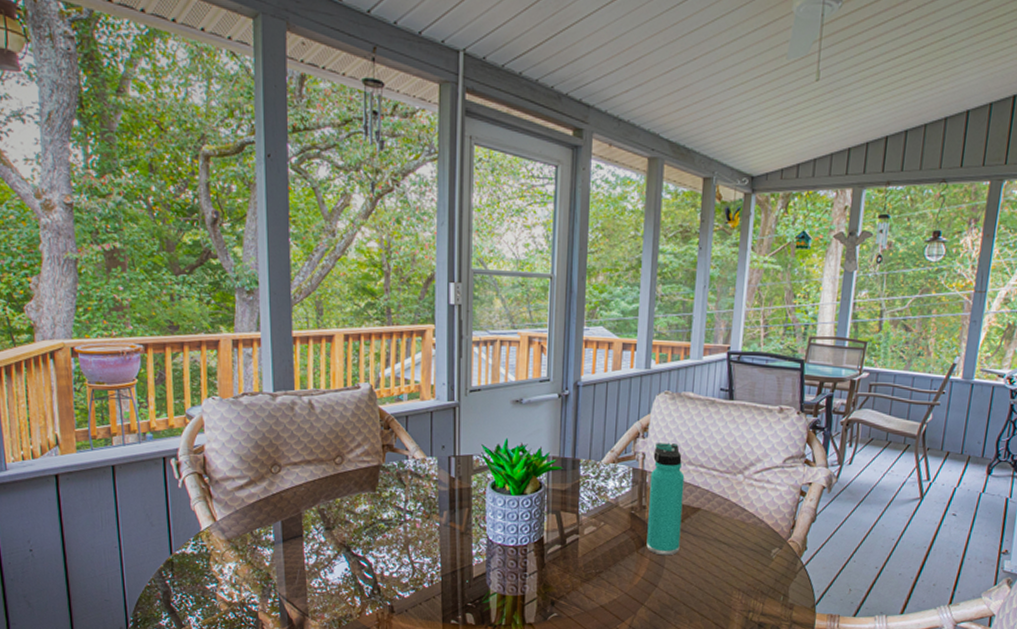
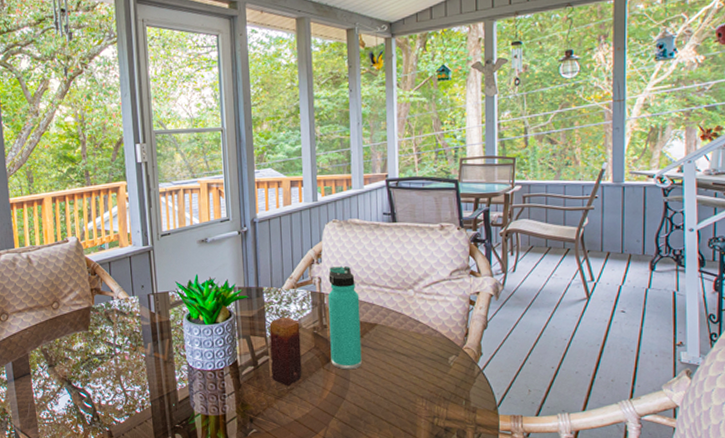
candle: none [579,494,617,569] -> present [269,318,302,387]

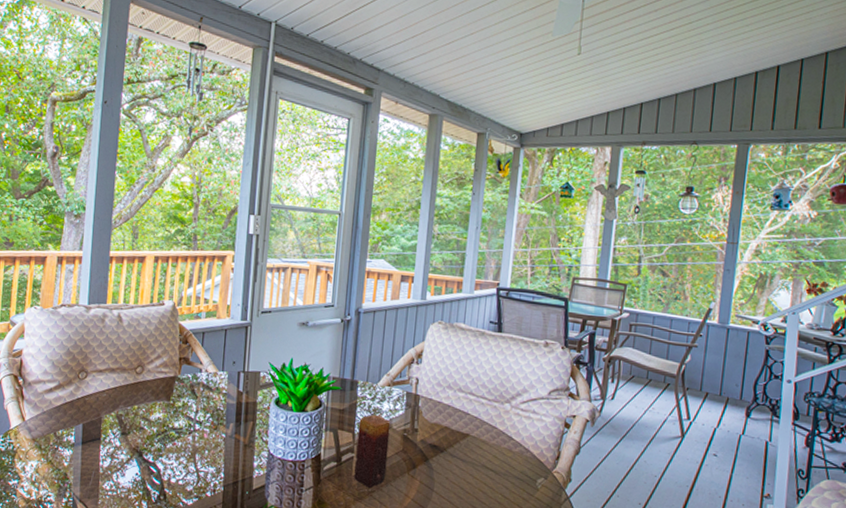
thermos bottle: present [328,266,362,370] -> none [417,369,455,480]

